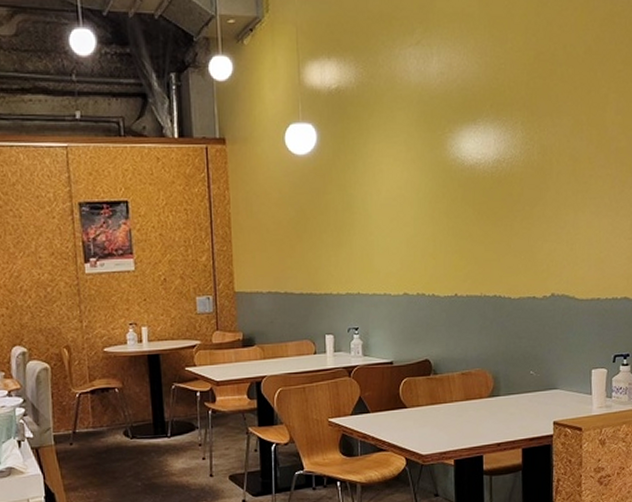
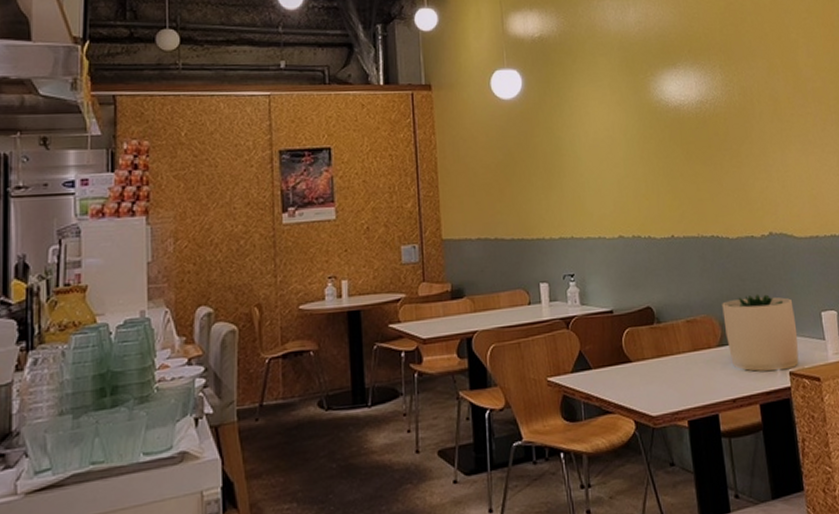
planter: none [497,351,566,421] -> present [722,293,799,372]

